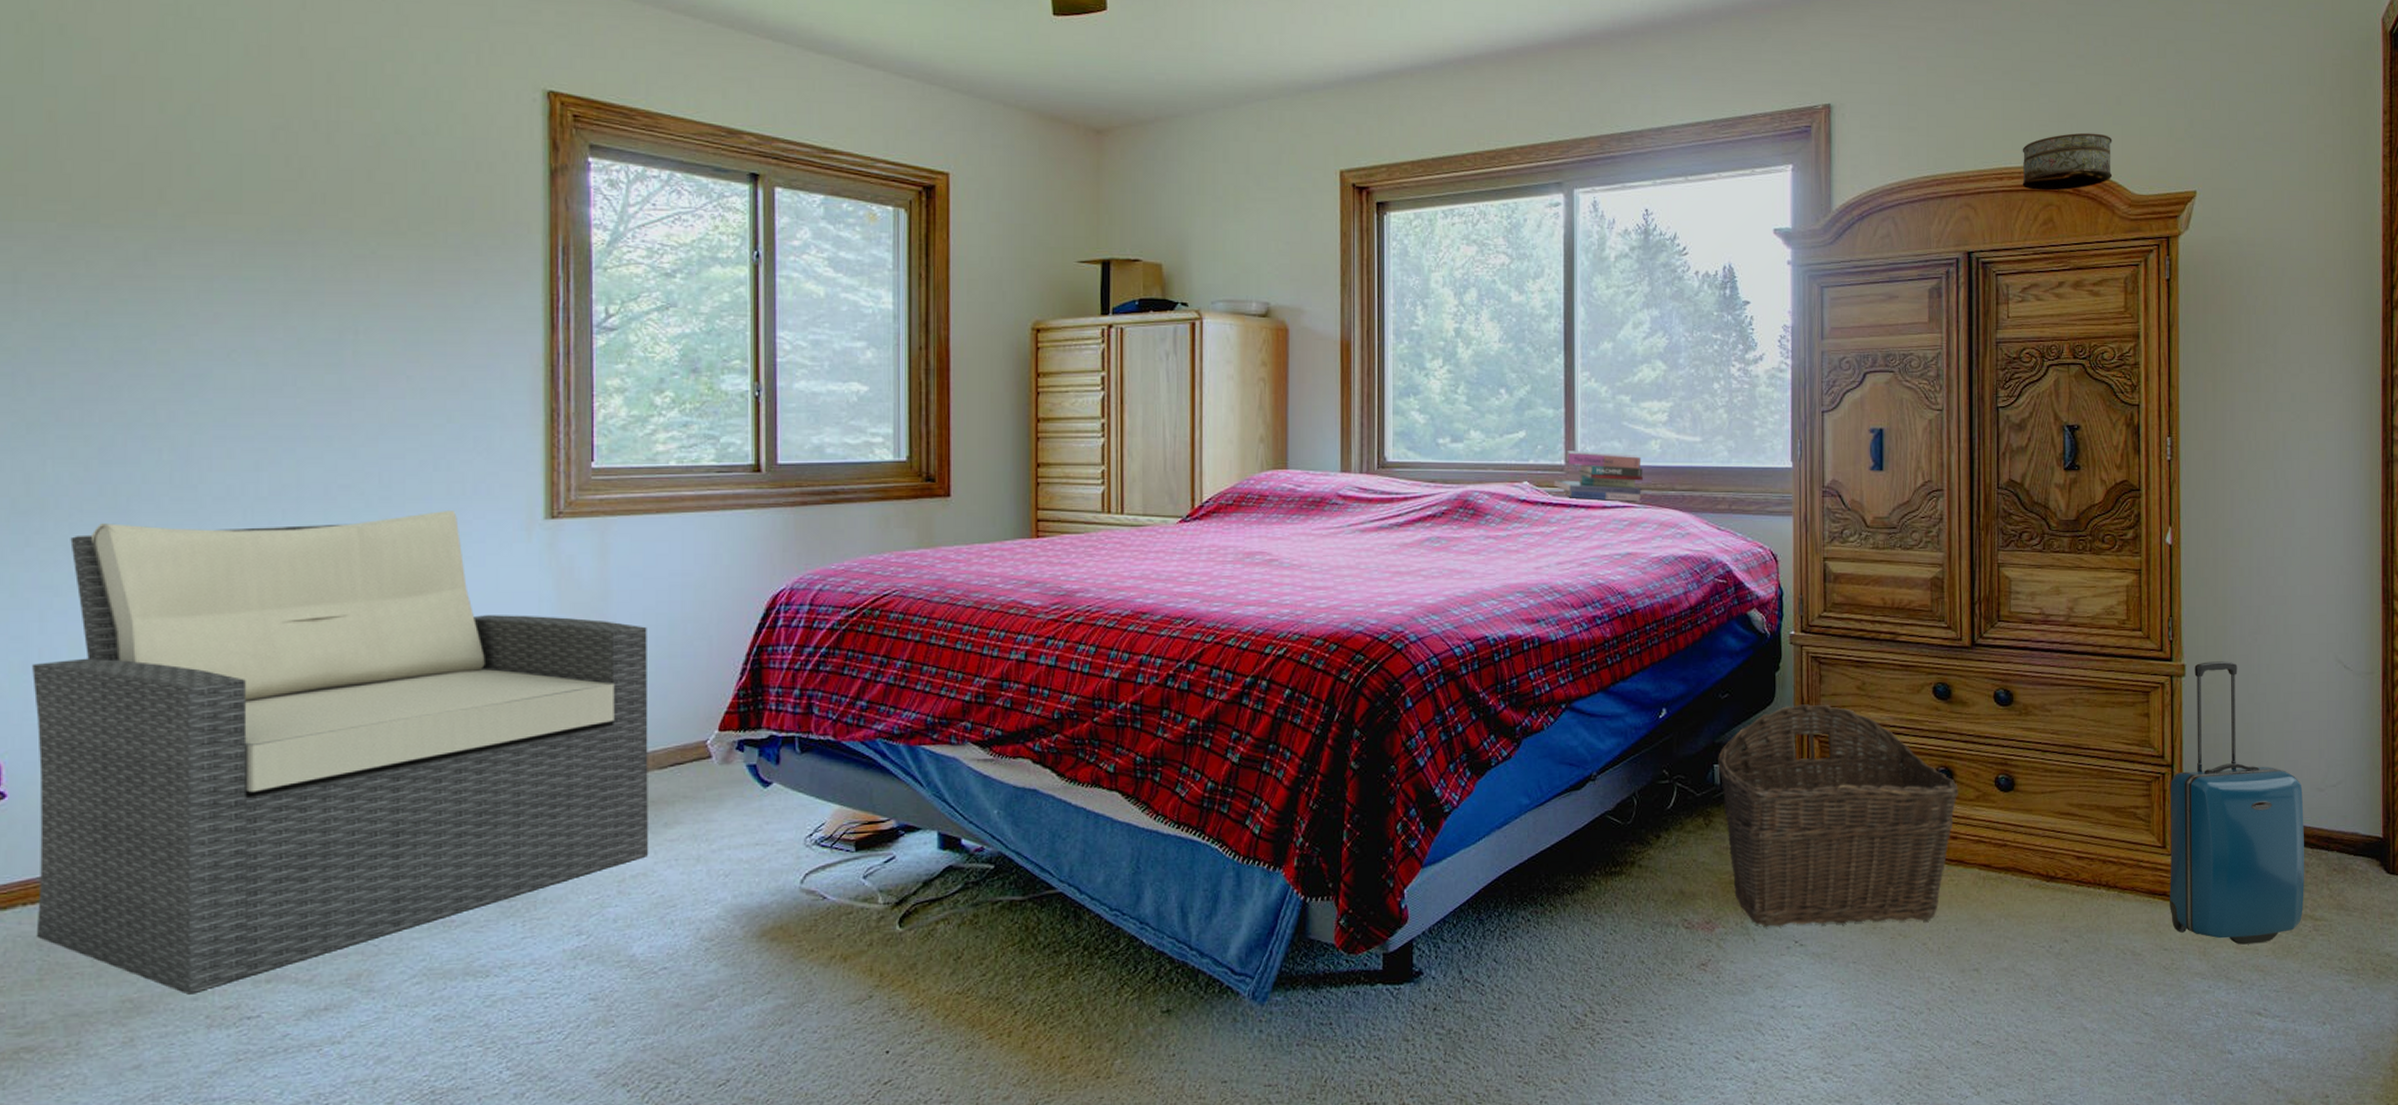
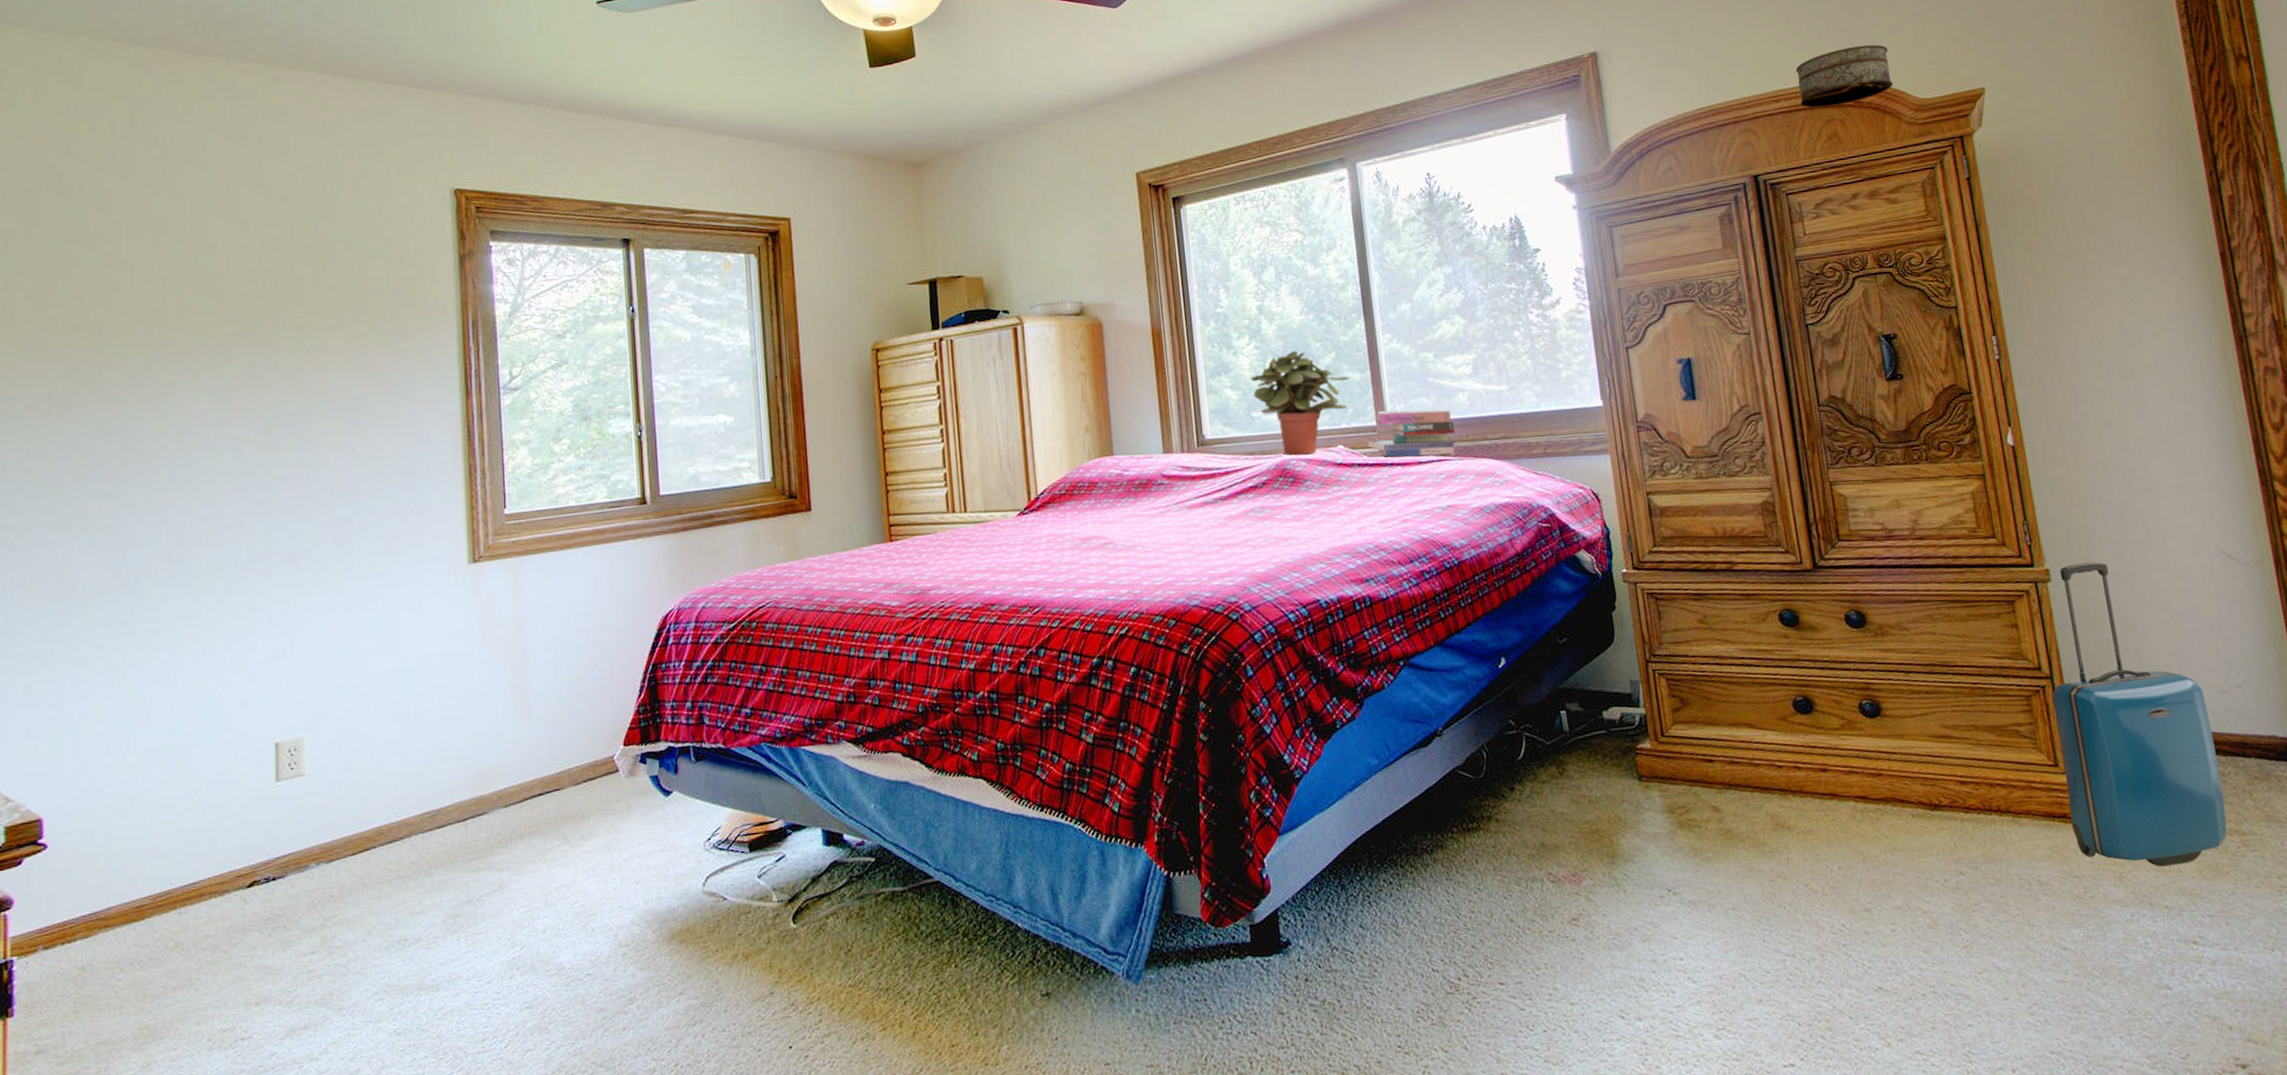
armchair: present [32,511,648,995] -> none [66,563,569,1020]
potted plant: none [1440,379,1543,488] -> present [1250,350,1350,455]
wicker basket: present [1718,704,1958,927] -> none [1563,640,1822,877]

